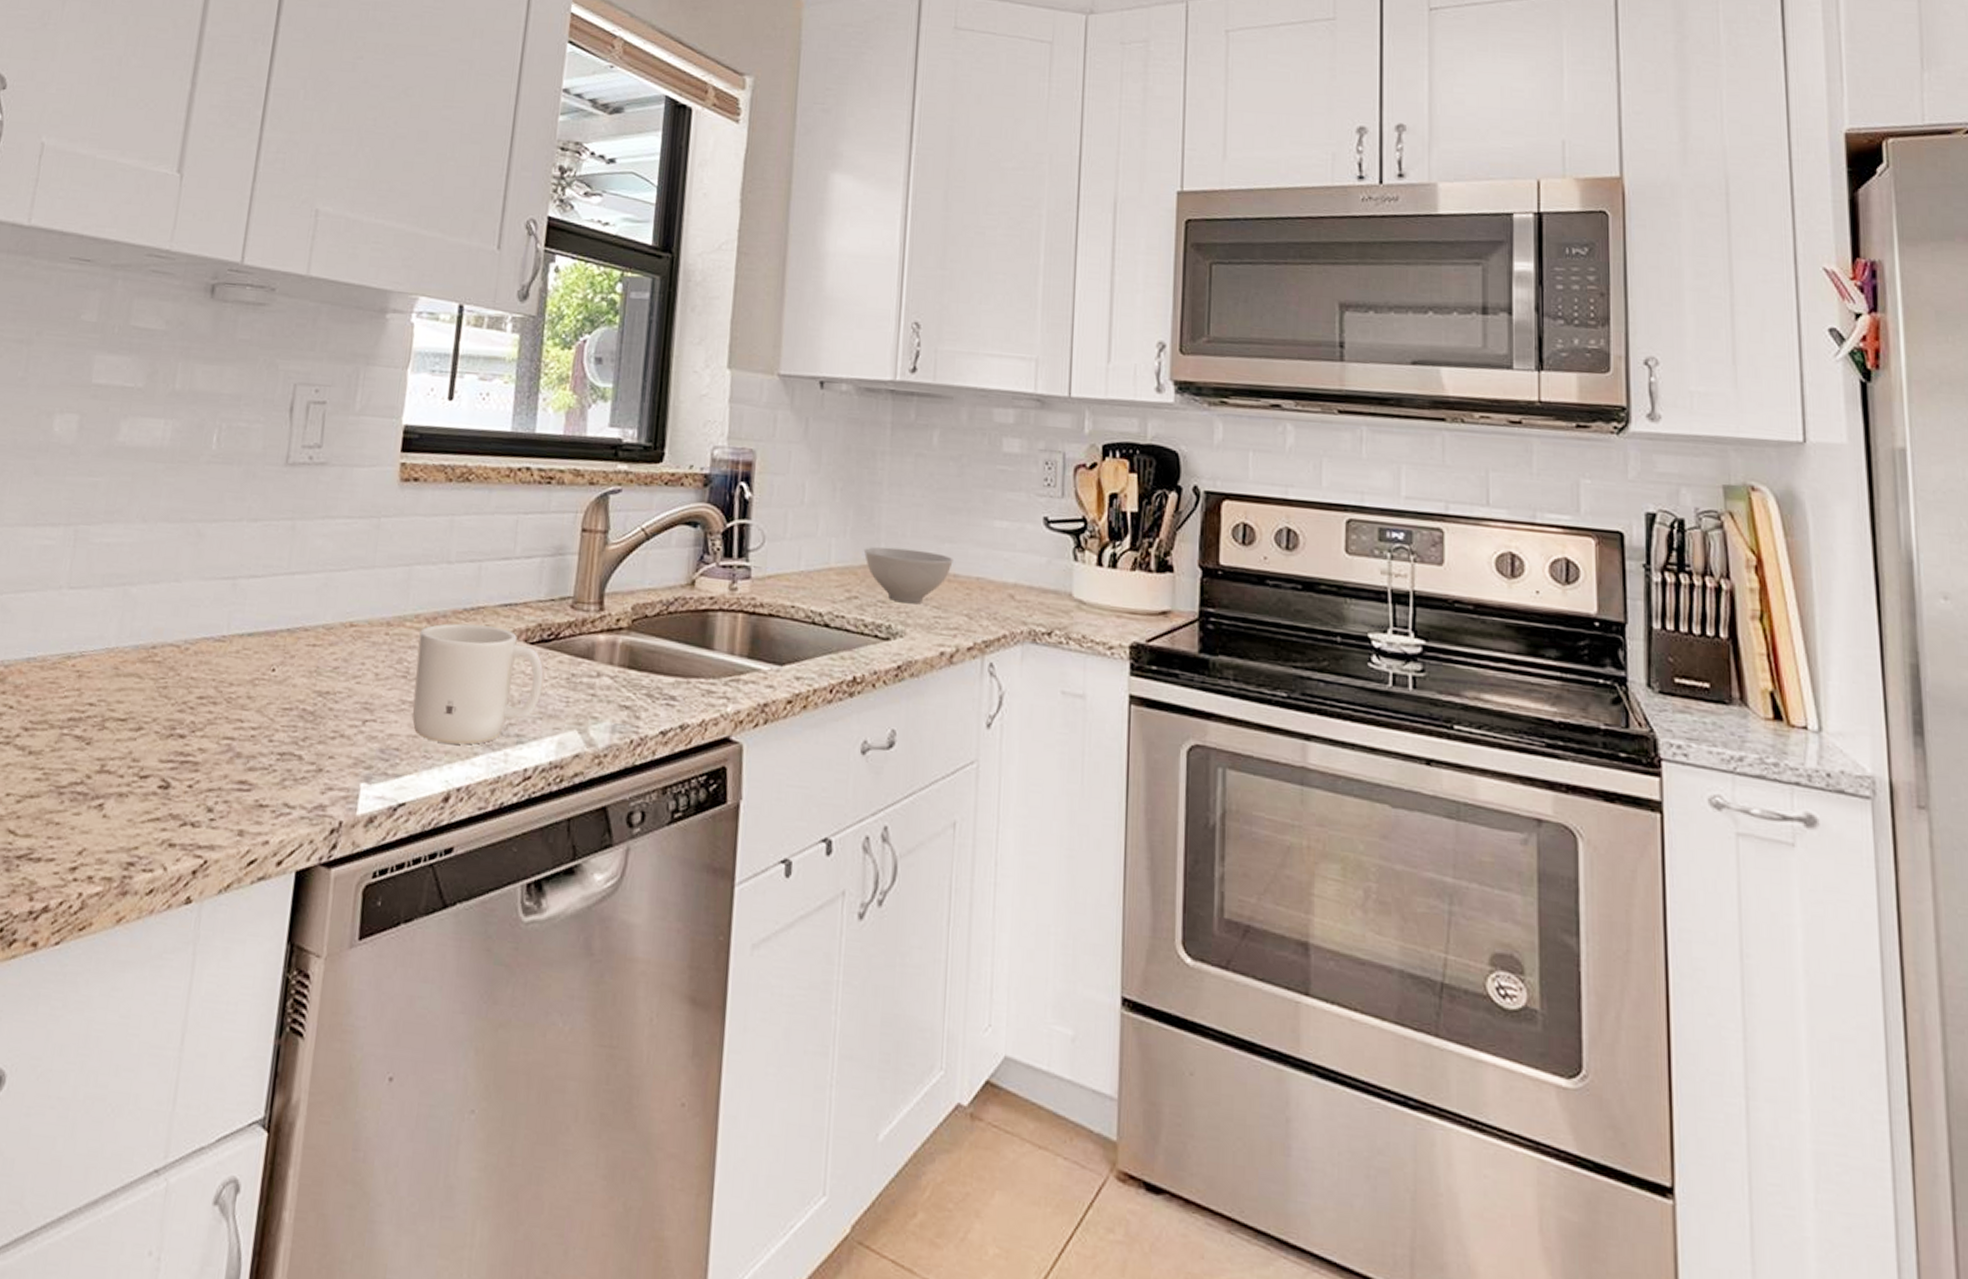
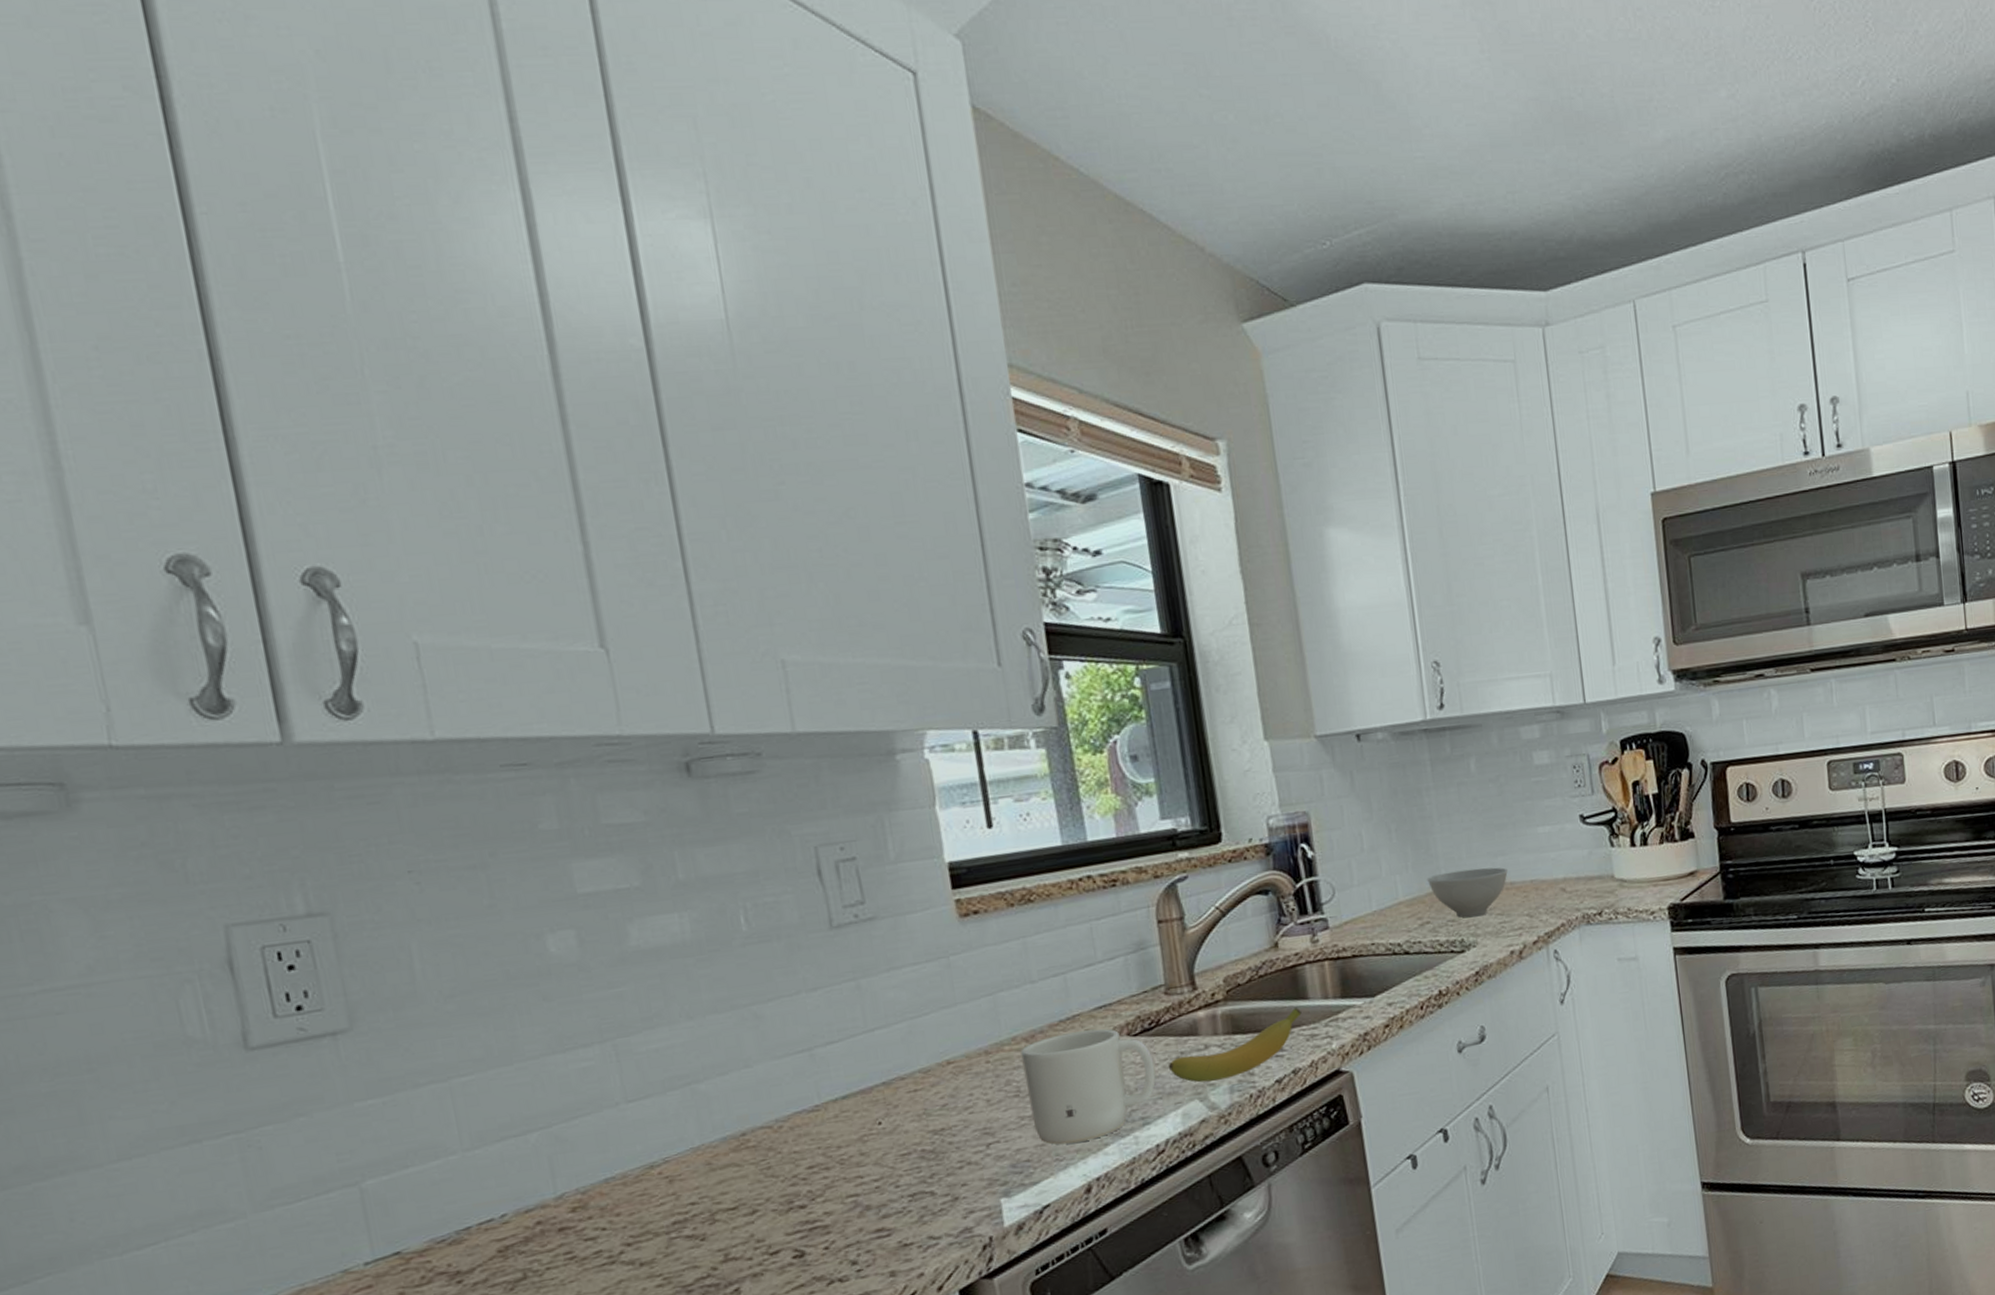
banana: none [555,656,703,716] -> present [1168,1007,1302,1083]

